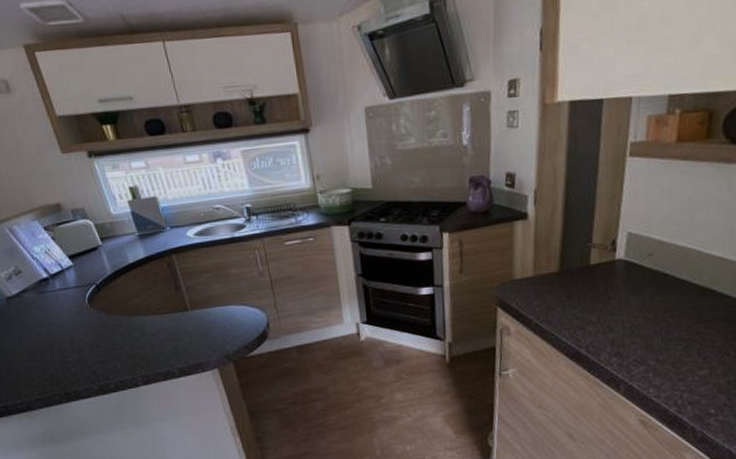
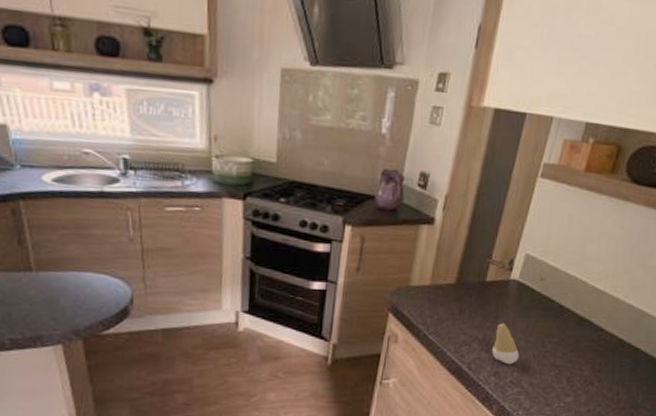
tooth: none [609,303,640,344] -> present [492,323,520,365]

